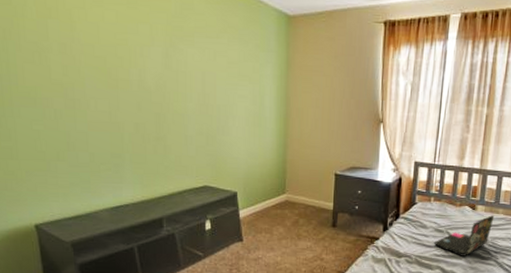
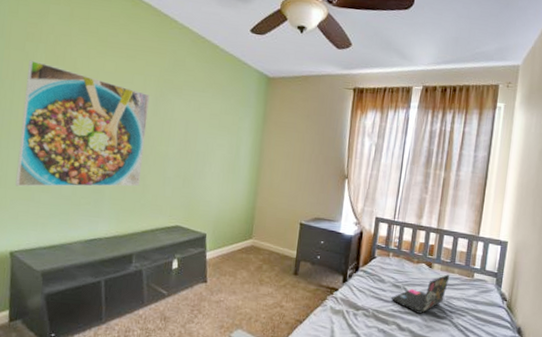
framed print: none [19,15,161,157] -> present [15,60,150,187]

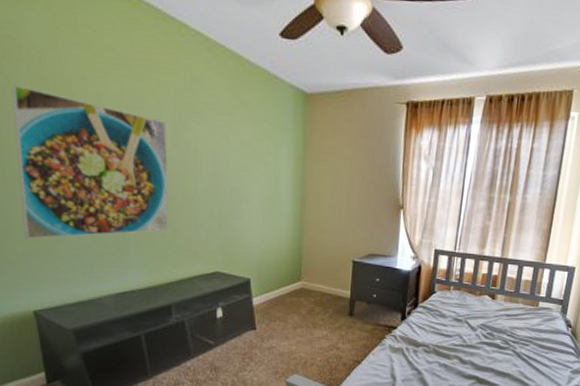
laptop: present [390,274,450,314] -> none [452,305,514,346]

